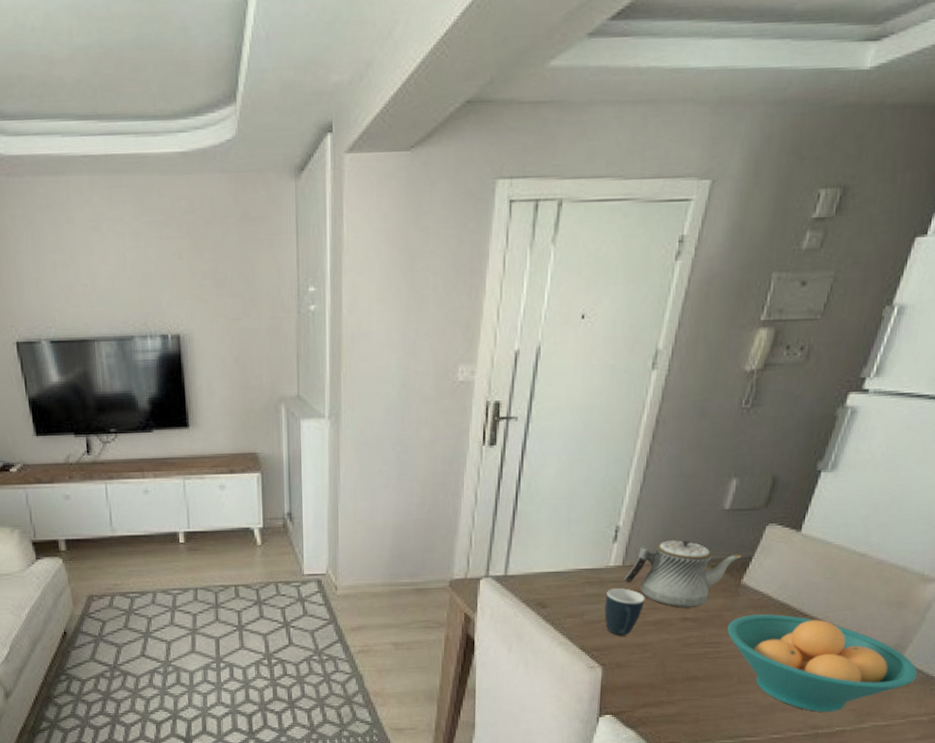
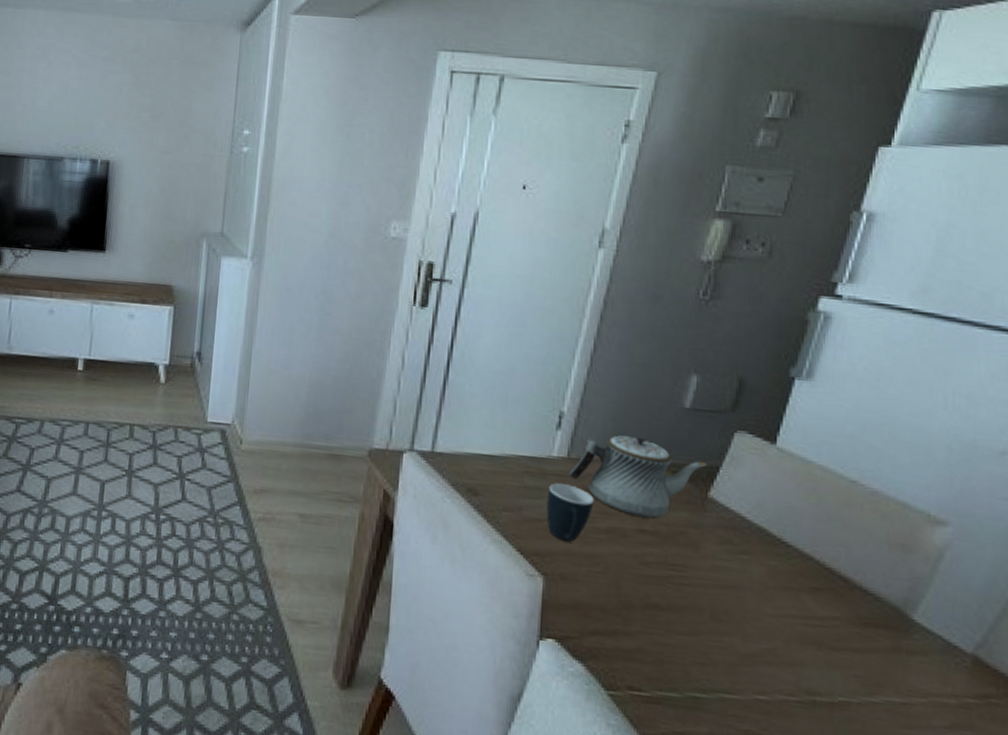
fruit bowl: present [727,614,918,712] -> none [694,536,936,675]

